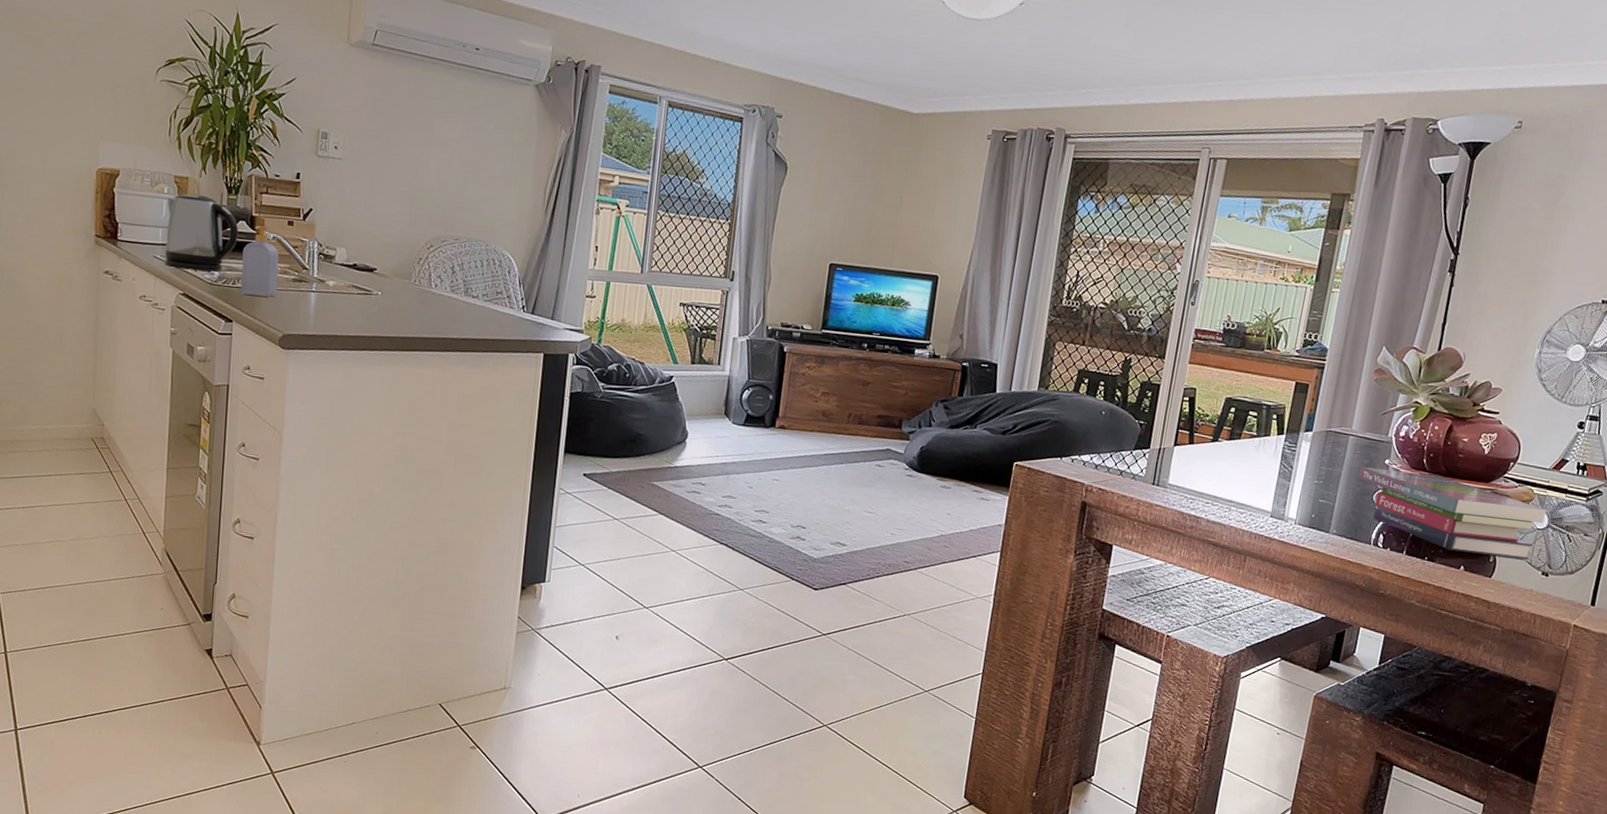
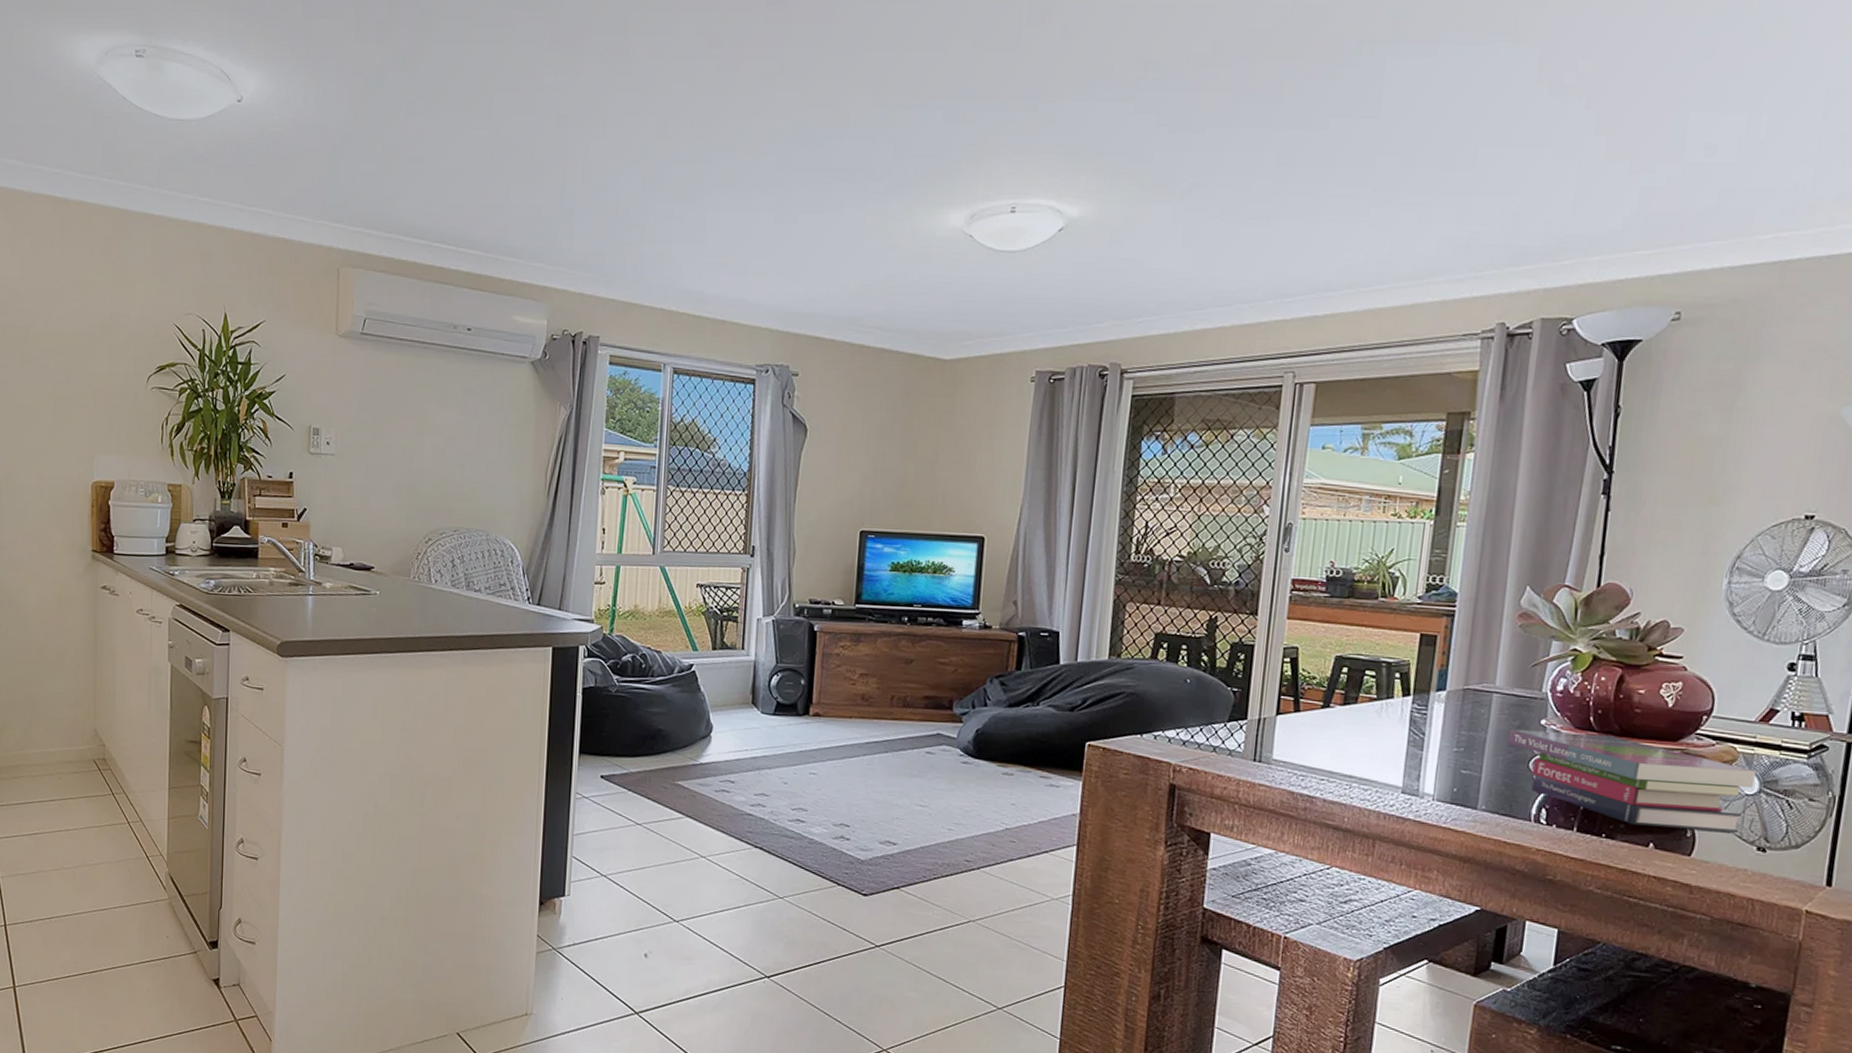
kettle: present [165,193,239,272] -> none [161,501,233,581]
soap bottle: present [240,226,279,298] -> none [236,530,274,604]

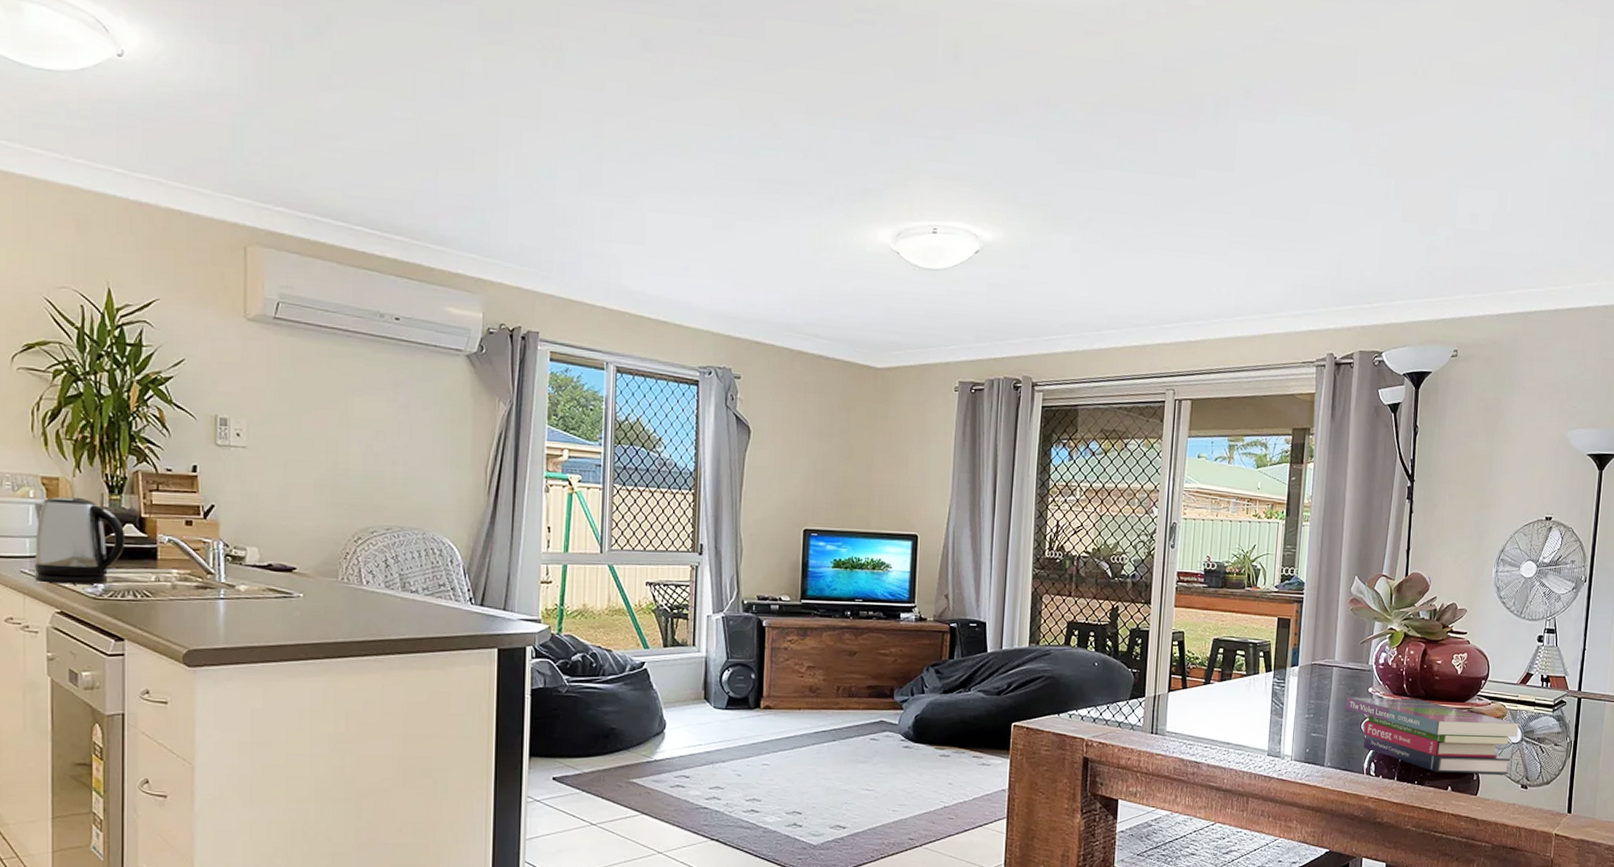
kettle: none [161,501,233,581] -> present [33,496,126,585]

